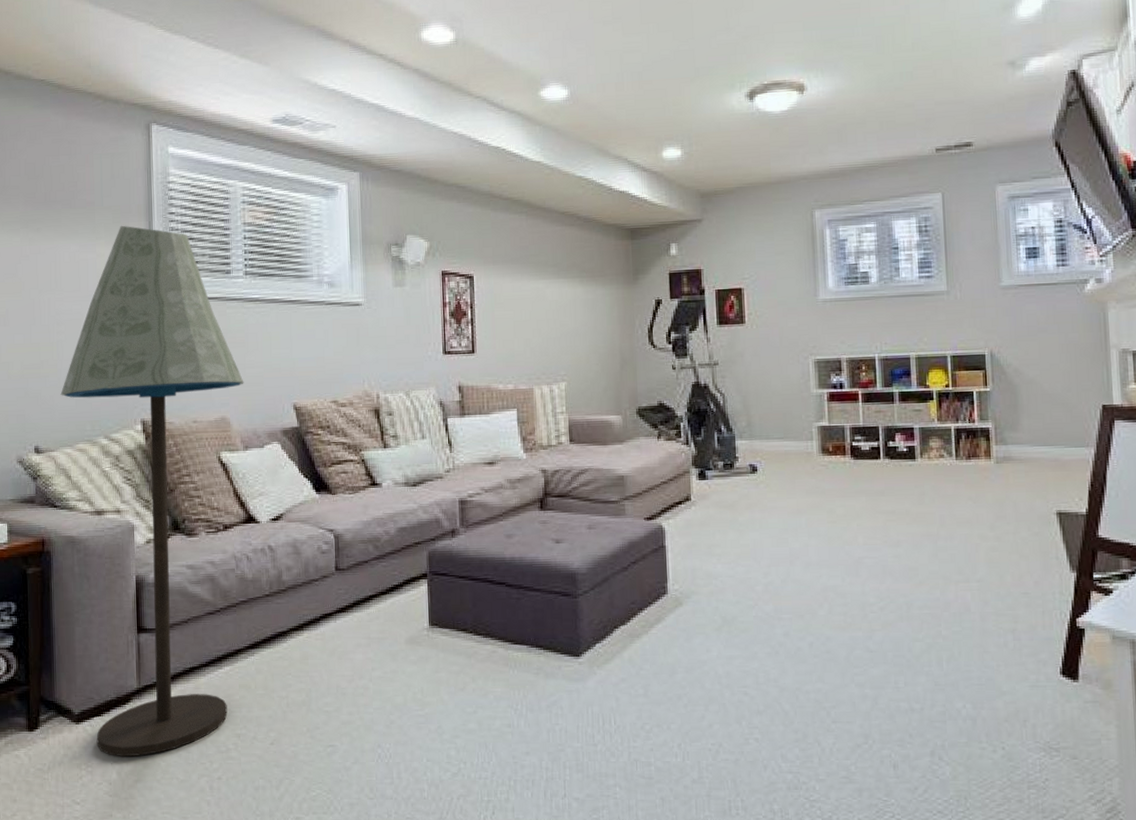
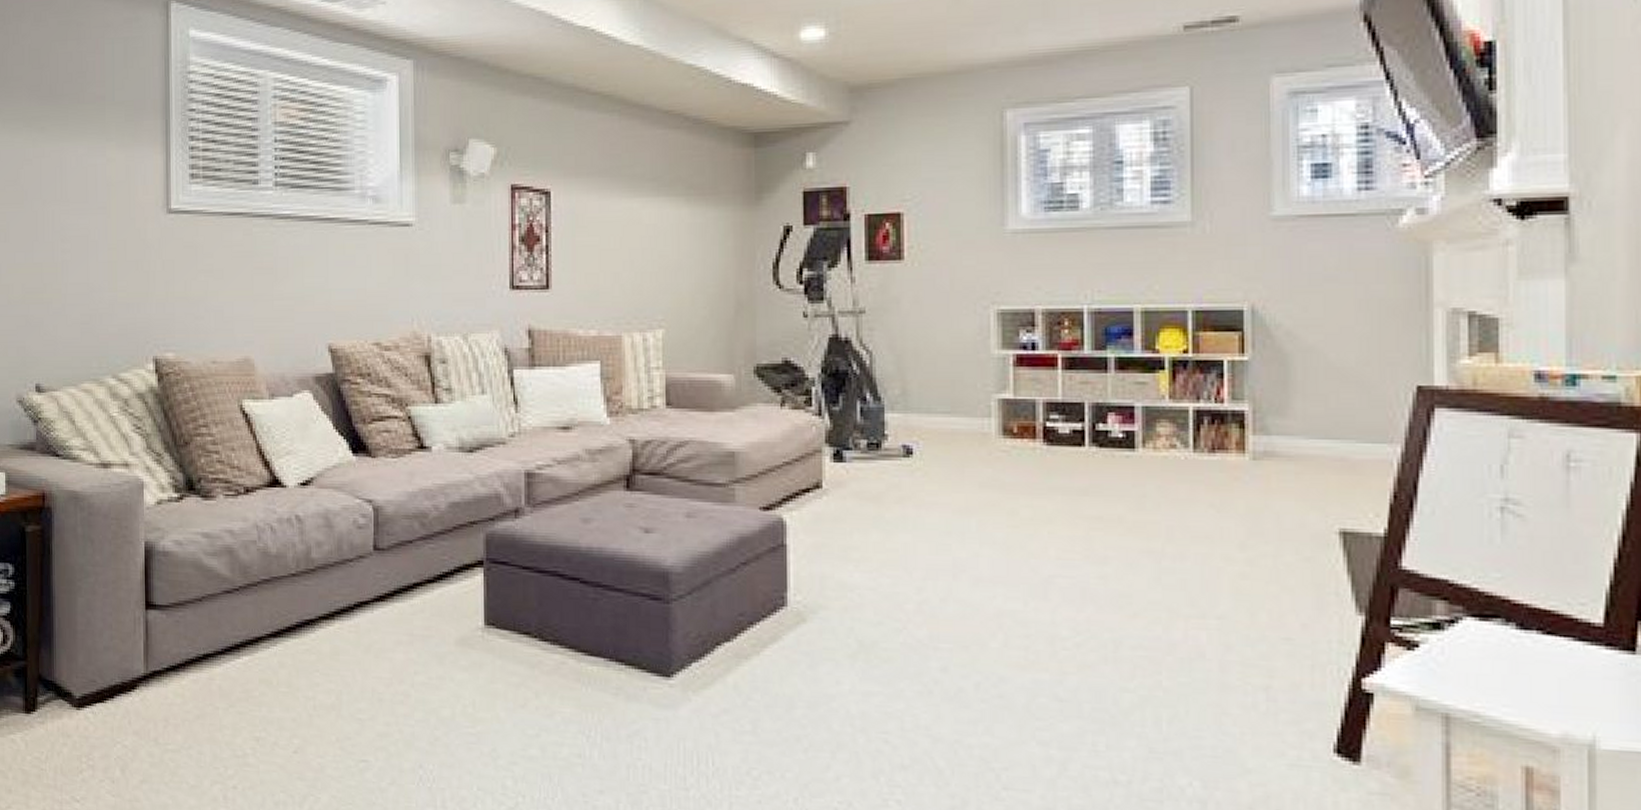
floor lamp: present [60,225,244,757] -> none [64,124,271,753]

